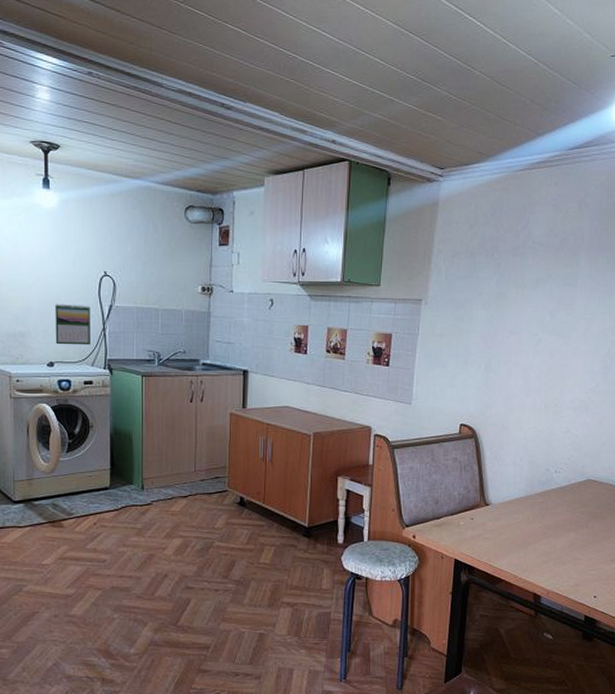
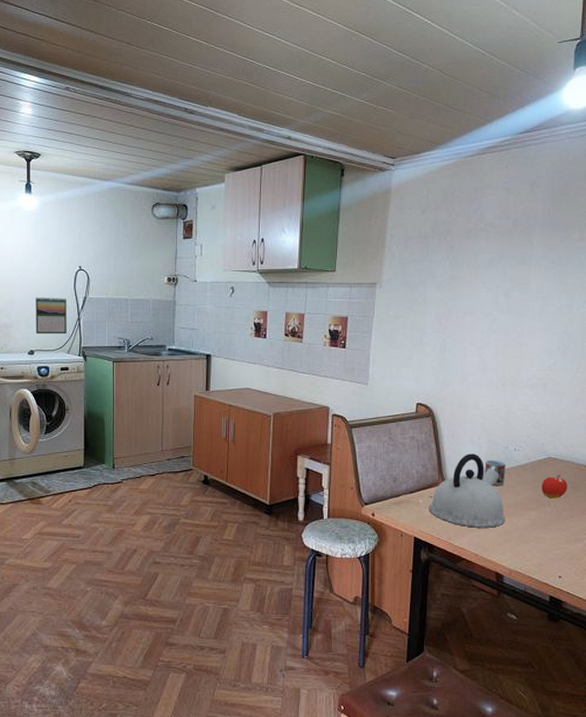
kettle: none [470,475,545,549] -> present [429,453,506,528]
cup: none [525,481,547,507] -> present [484,459,507,485]
fruit: none [580,497,605,520] -> present [541,475,567,499]

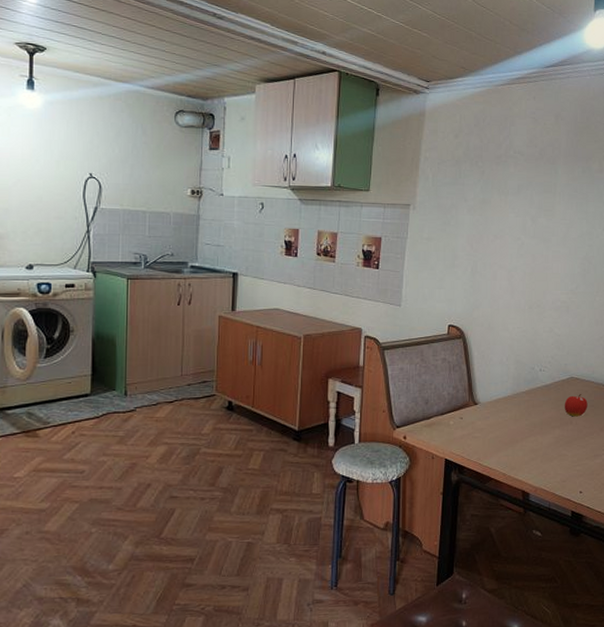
calendar: present [35,296,67,335] -> none [36,204,74,248]
kettle: present [429,453,506,528] -> none [459,374,532,448]
cup: present [484,459,507,485] -> none [512,380,533,405]

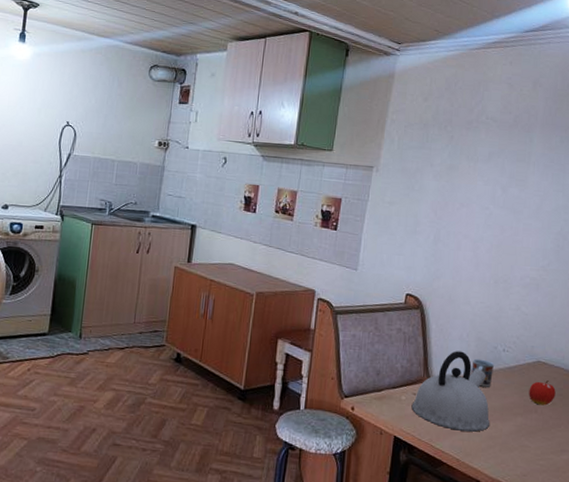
kettle: none [459,374,532,448] -> present [411,351,491,432]
cup: none [512,380,533,405] -> present [471,358,495,387]

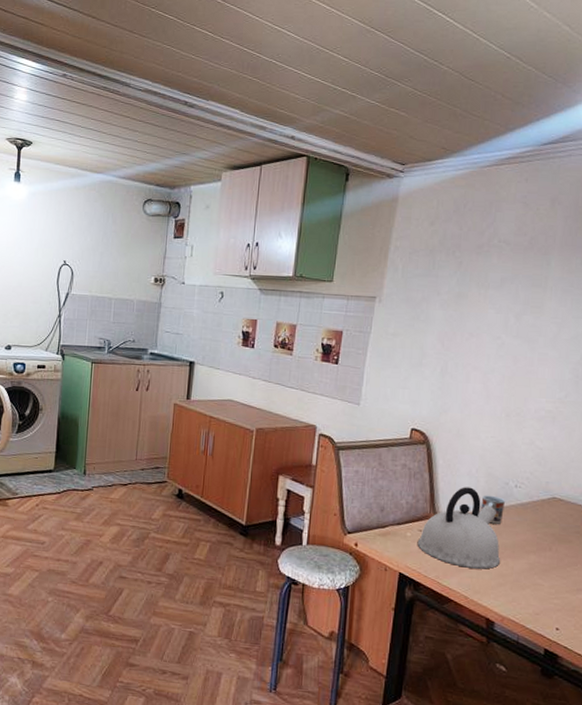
fruit: present [529,380,556,406] -> none [542,517,572,543]

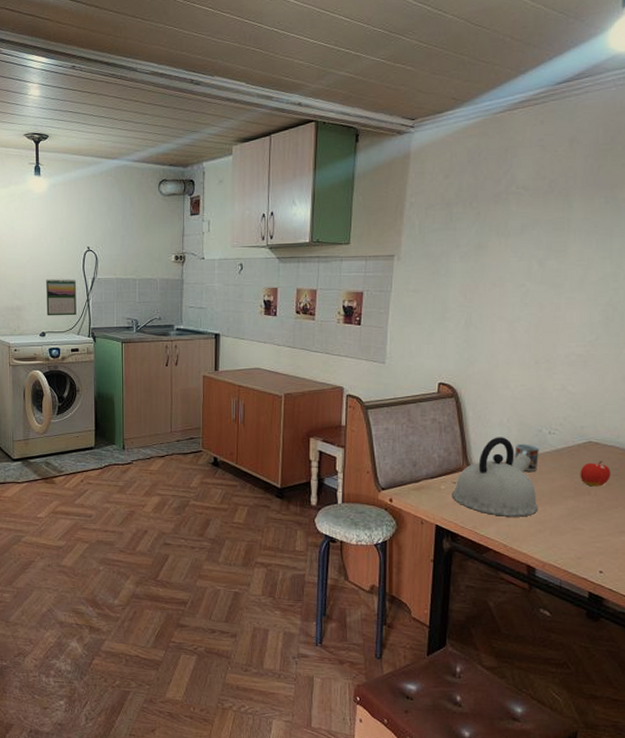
calendar: none [14,289,49,331] -> present [46,278,76,316]
fruit: none [542,517,572,543] -> present [580,461,611,487]

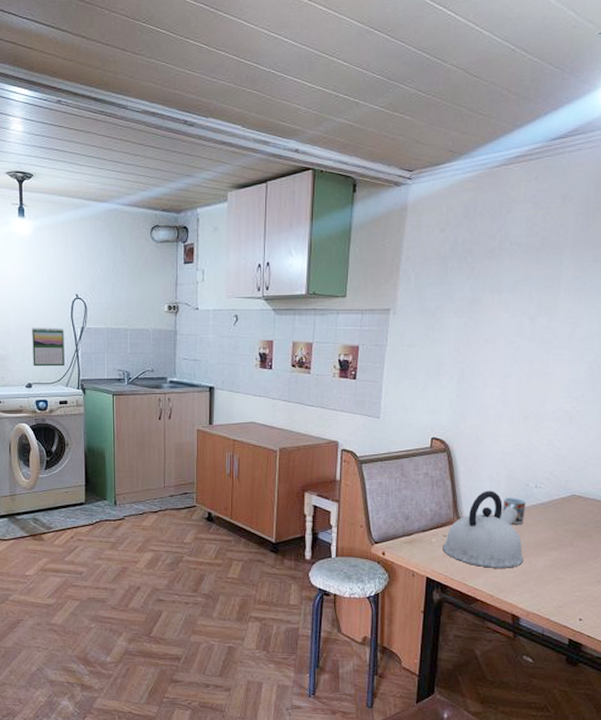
fruit: present [580,461,611,487] -> none [563,514,592,538]

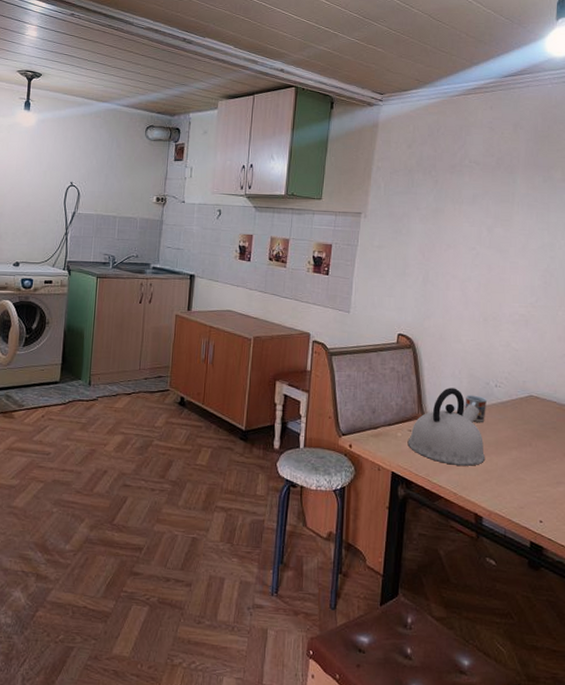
calendar: present [32,327,65,367] -> none [22,209,56,248]

